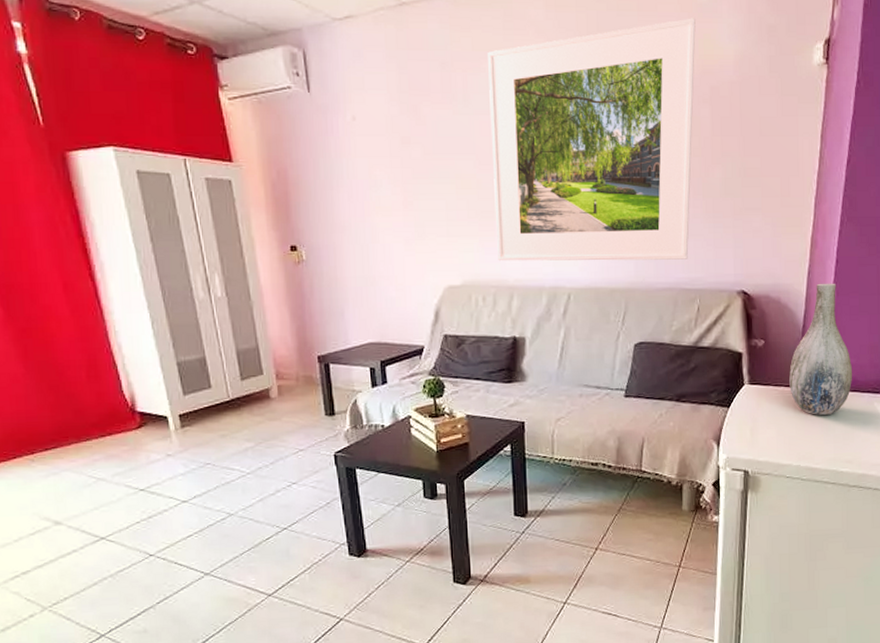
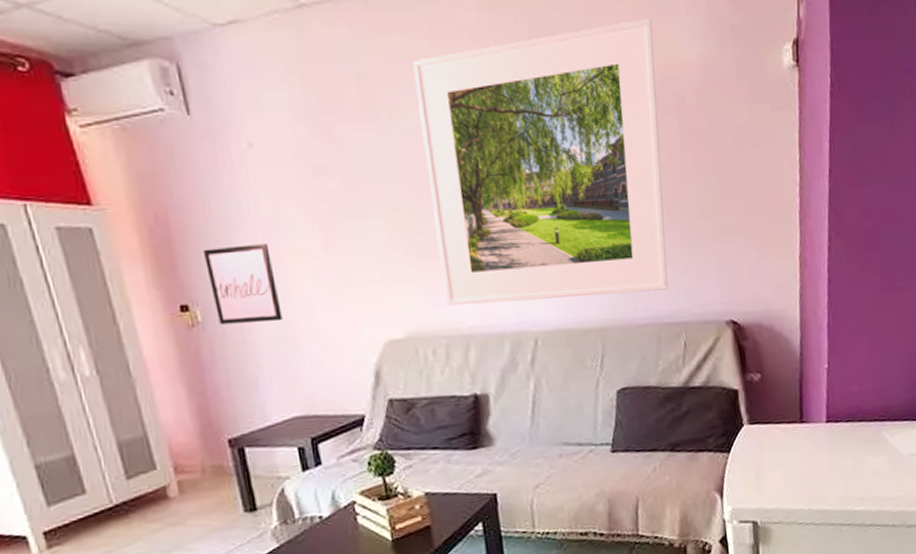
wall art: none [310,200,367,264] -> present [202,243,283,325]
vase: present [789,283,853,415] -> none [790,305,858,452]

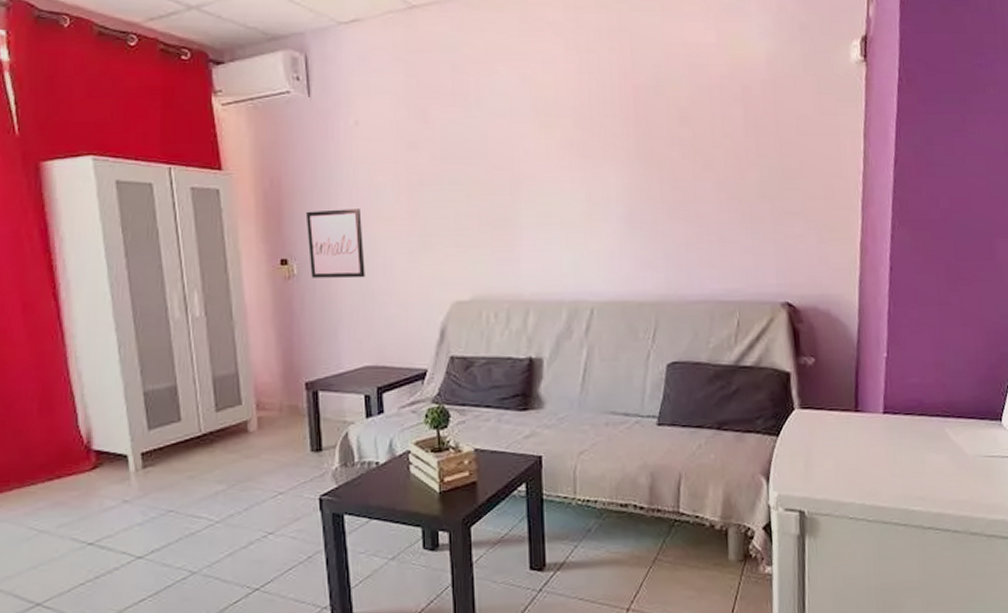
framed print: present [413,18,668,307] -> none [502,17,725,274]

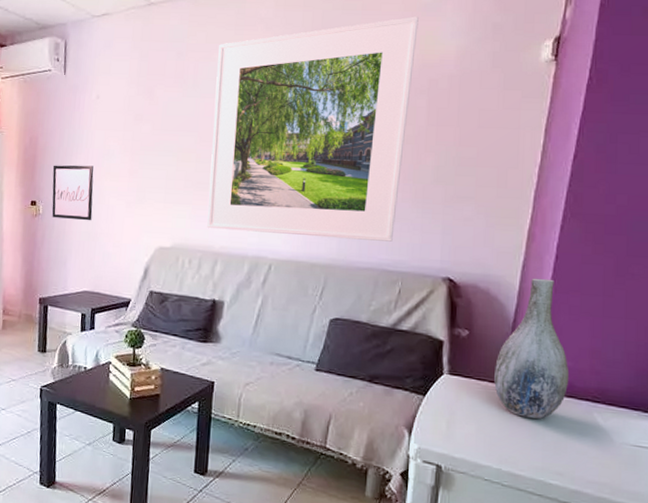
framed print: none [502,17,725,274] -> present [207,16,419,242]
vase: none [845,292,918,444] -> present [494,278,570,419]

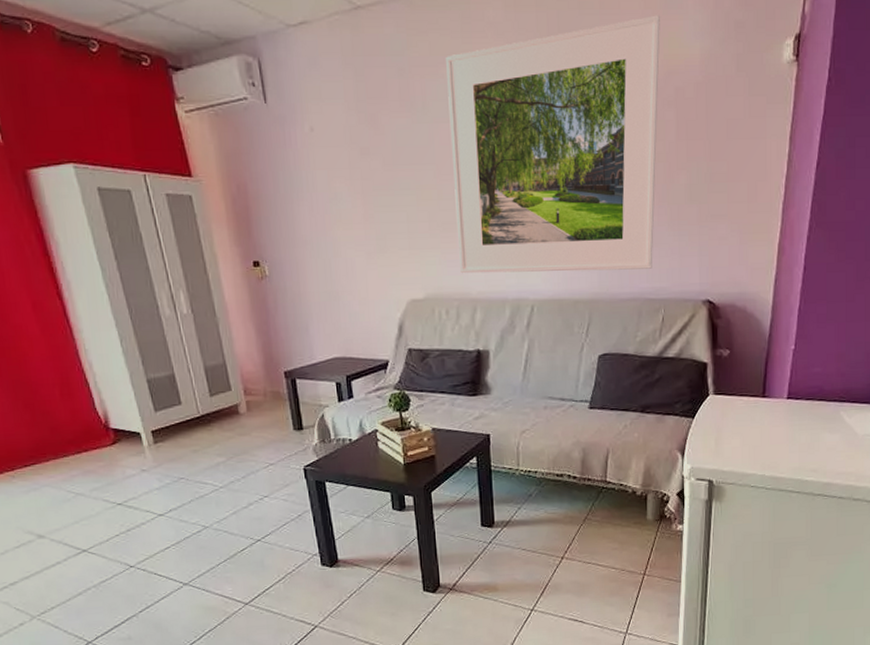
wall art: present [52,165,94,221] -> none [271,213,330,279]
vase: present [494,278,570,419] -> none [755,290,819,425]

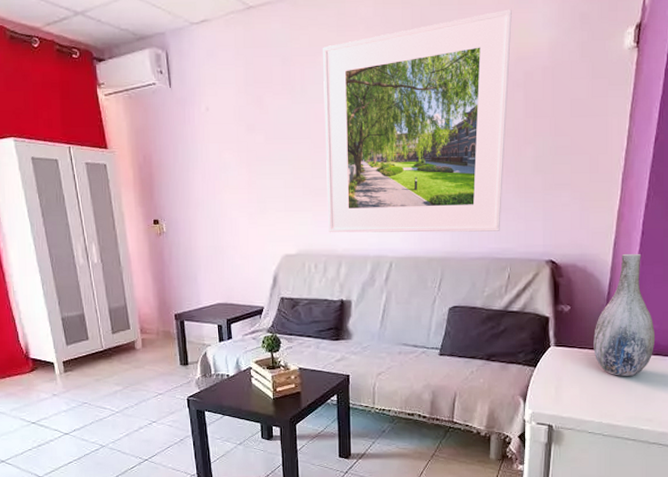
vase: none [755,290,819,425] -> present [594,253,656,376]

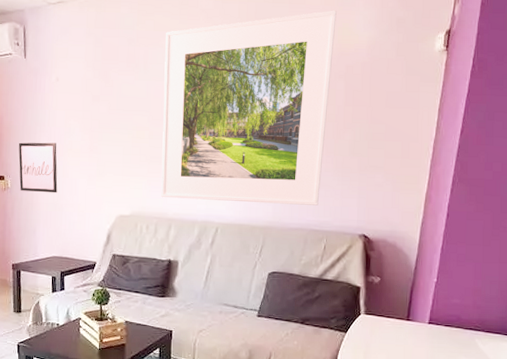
wall art: none [170,180,216,235] -> present [18,142,58,193]
vase: present [594,253,656,376] -> none [400,232,458,346]

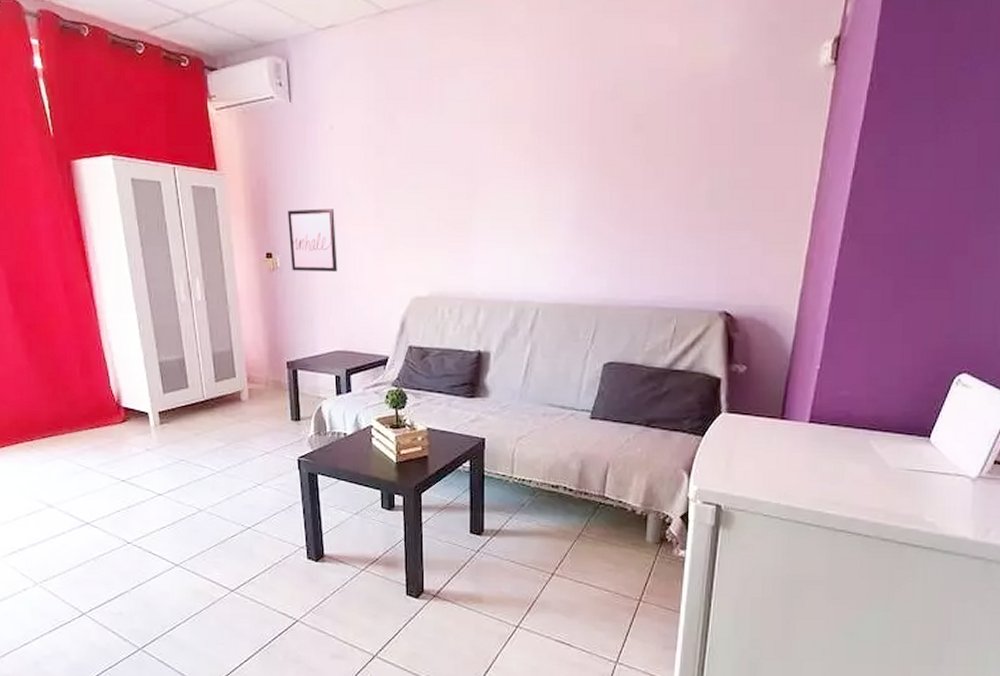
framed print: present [161,10,337,206] -> none [465,18,688,276]

